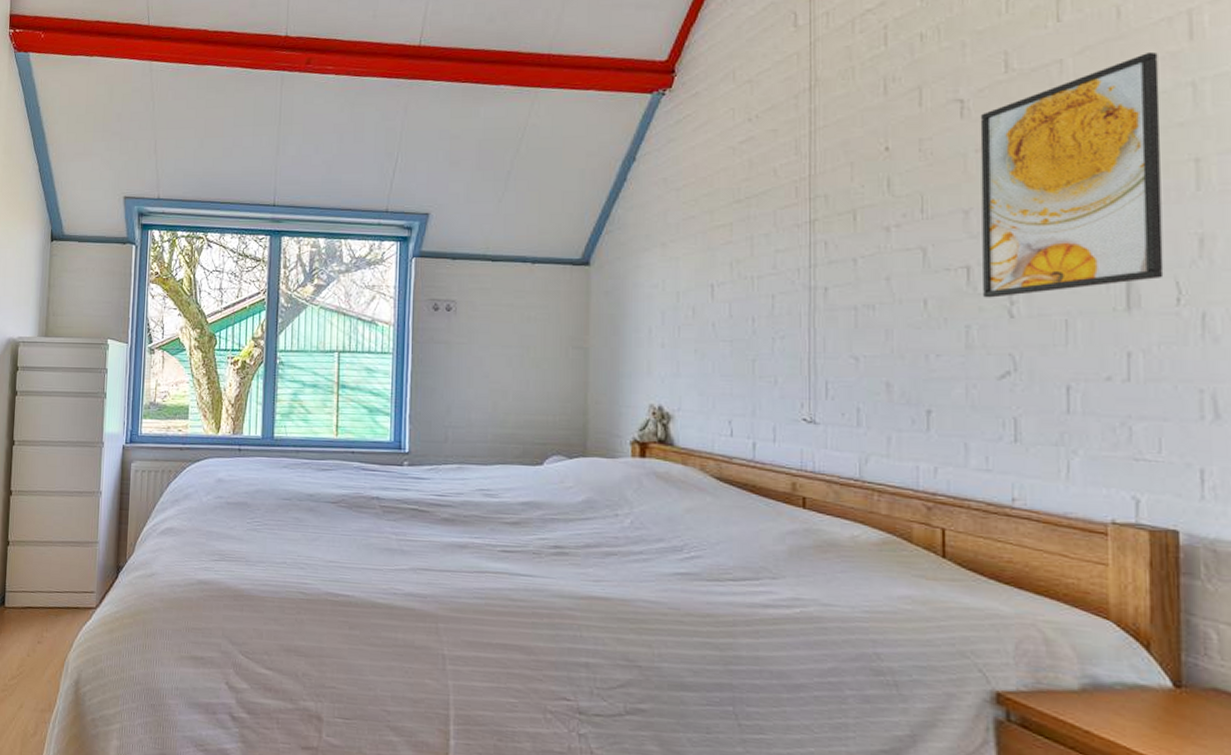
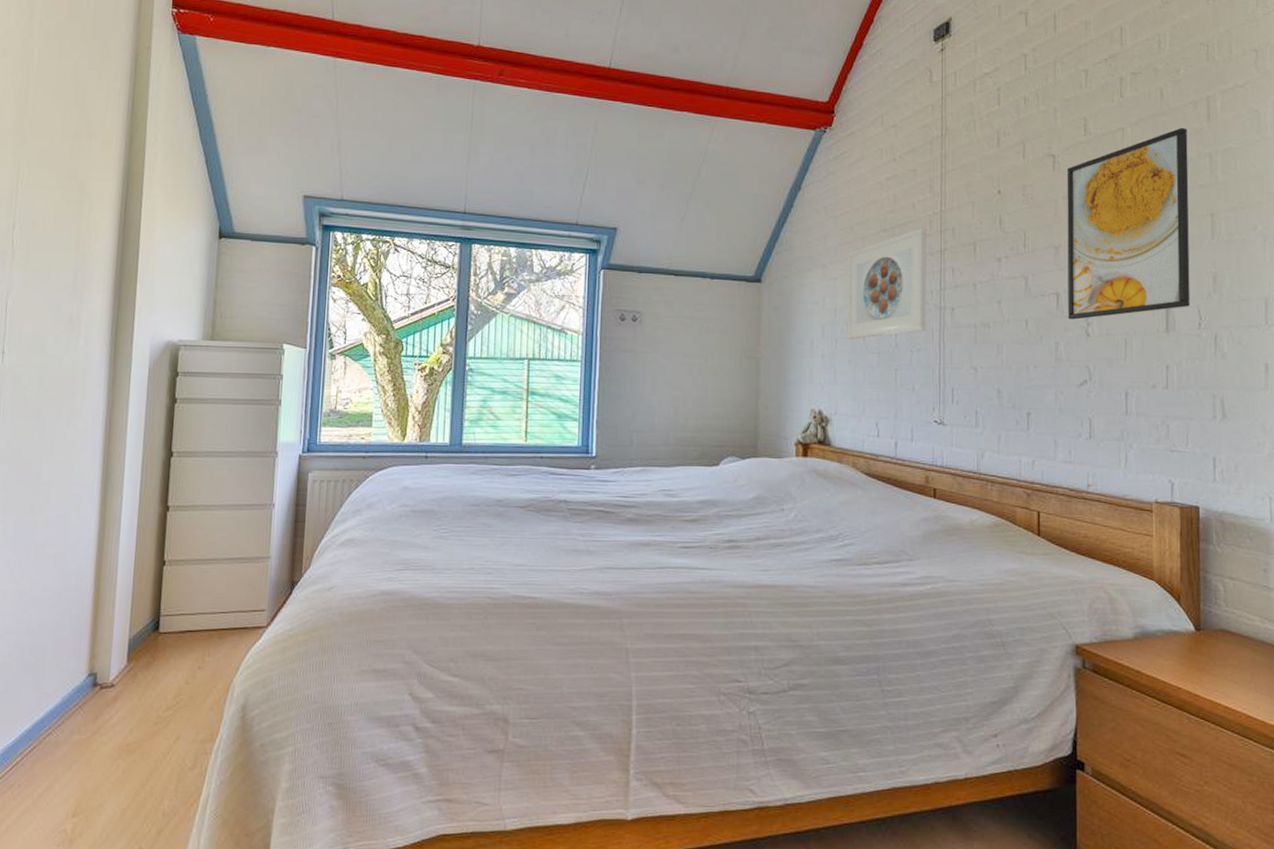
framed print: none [691,197,791,326] -> present [846,228,926,339]

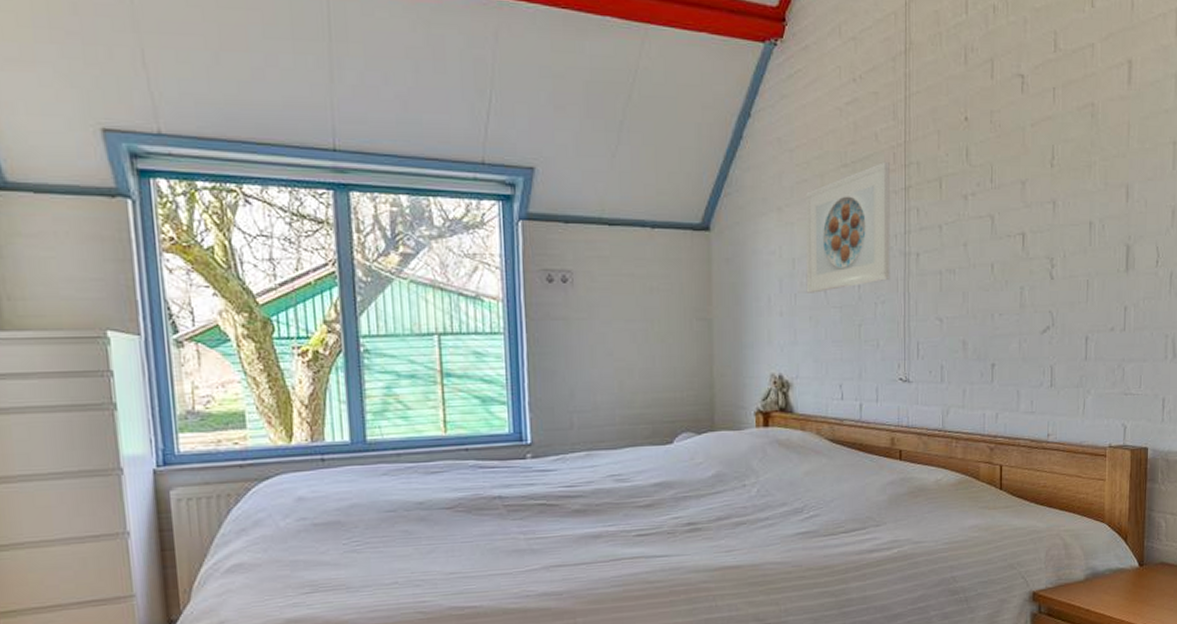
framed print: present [1066,127,1191,320] -> none [1033,43,1156,262]

